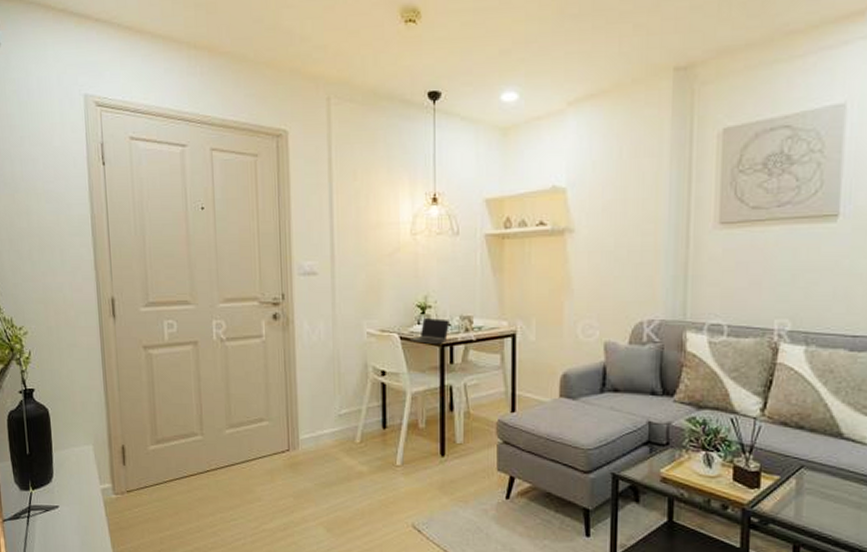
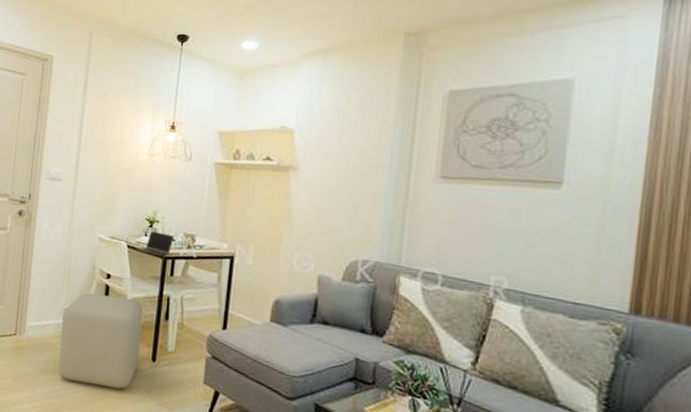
pouf: none [337,393,427,491] -> present [58,293,143,389]

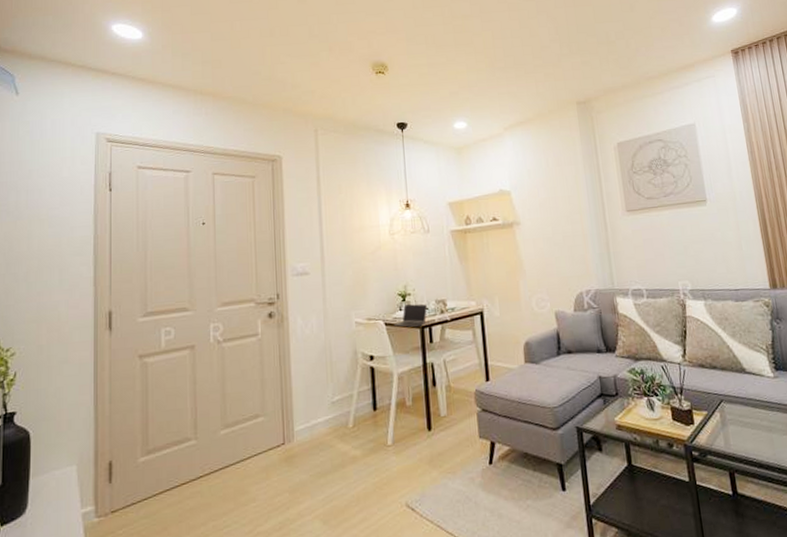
pouf: present [58,293,143,389] -> none [331,373,416,476]

